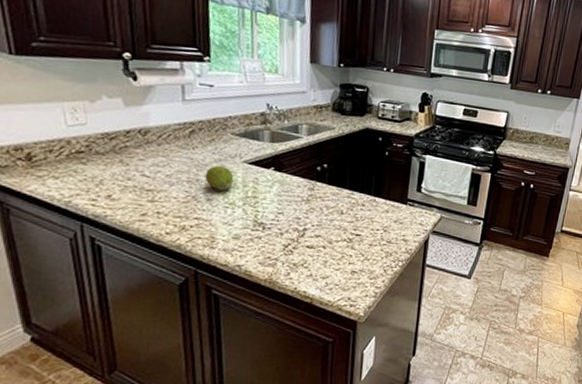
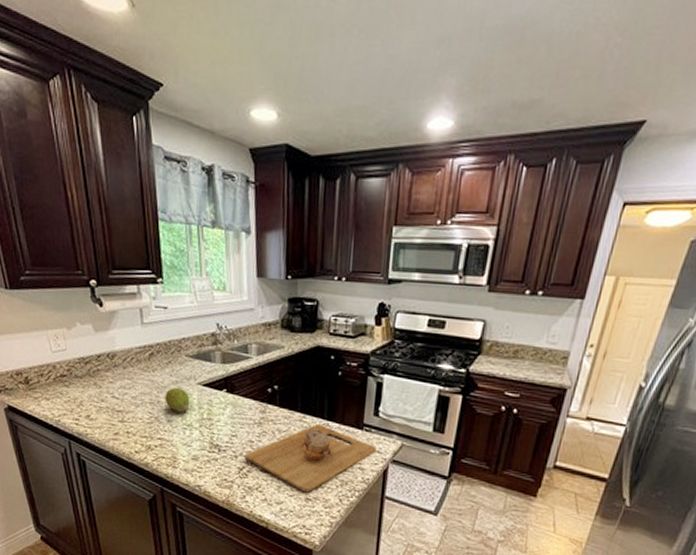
cutting board: none [290,200,419,266] -> present [244,424,377,493]

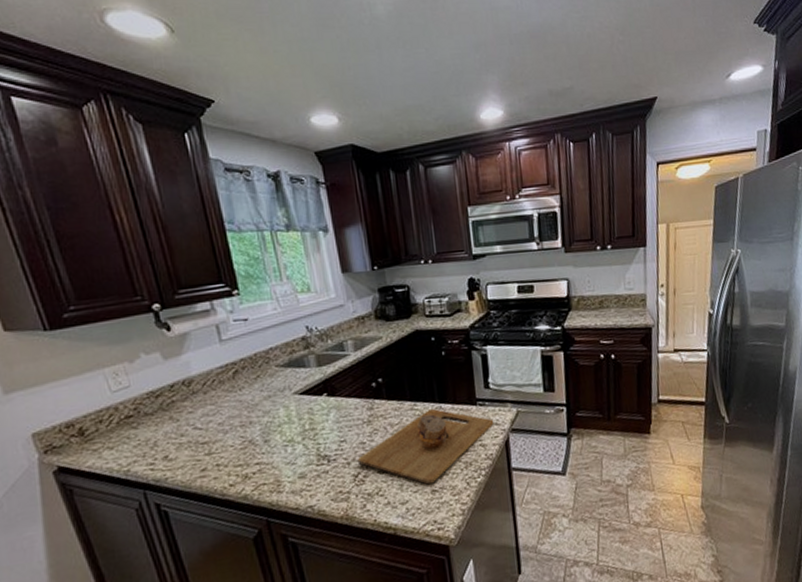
fruit: present [165,387,190,412] -> none [257,401,288,429]

